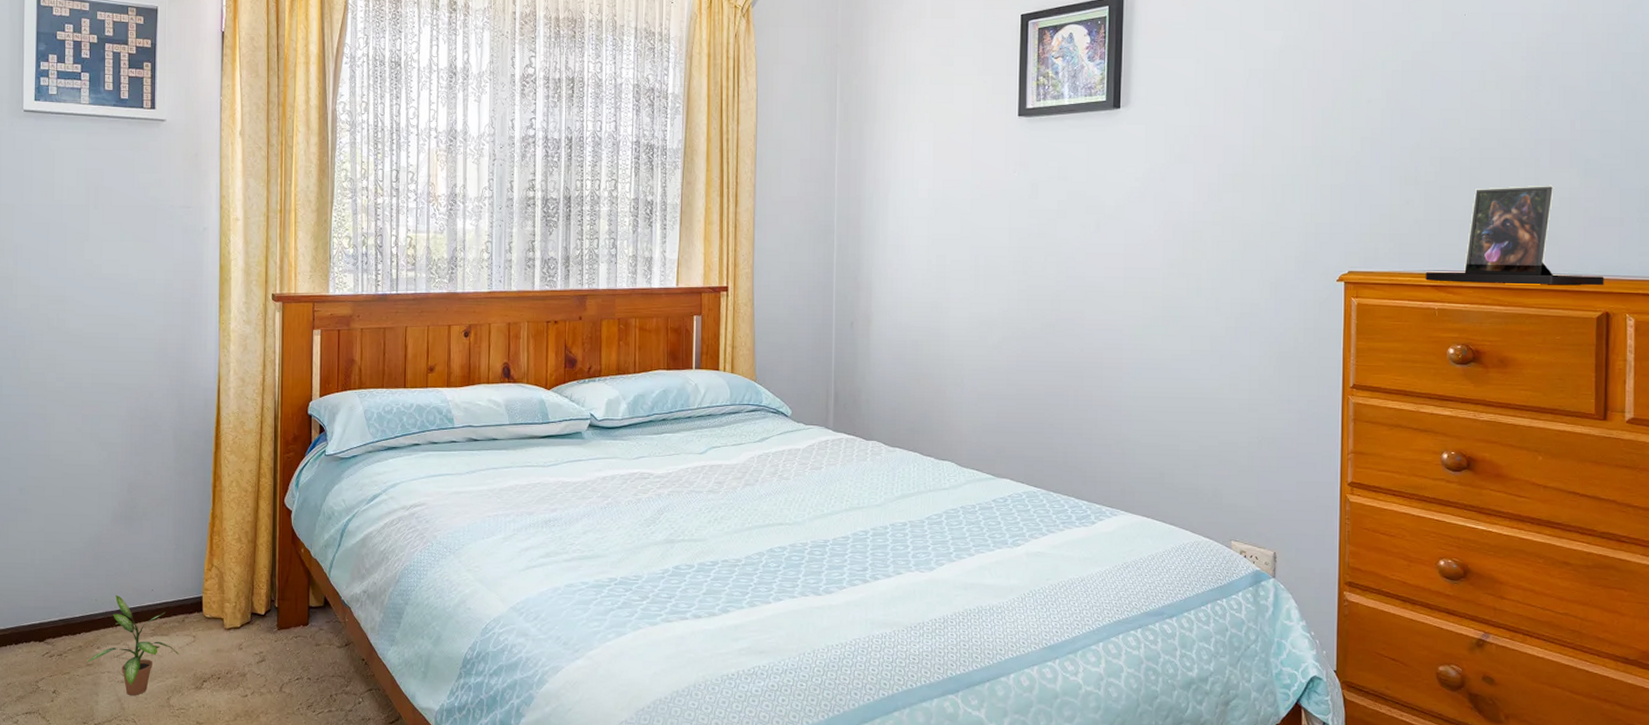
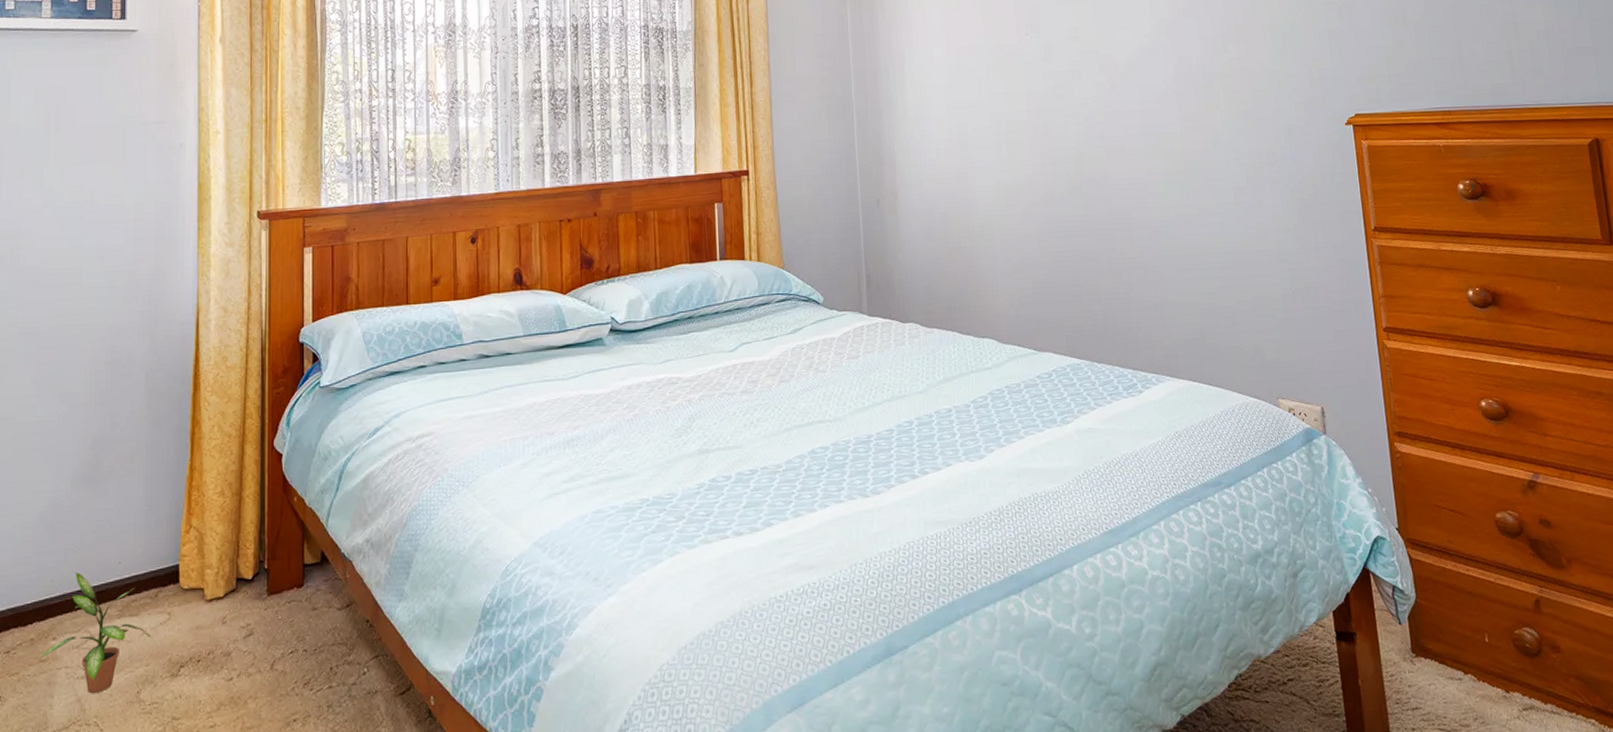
photo frame: present [1425,186,1604,286] -> none [1426,20,1590,119]

